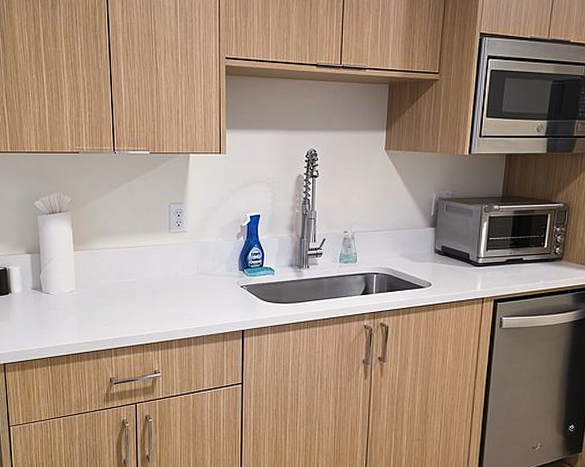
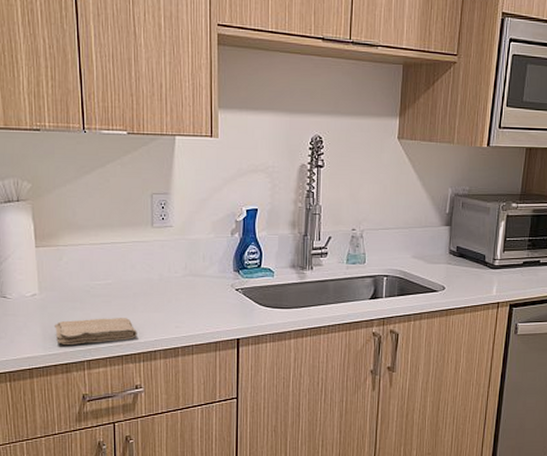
washcloth: none [87,311,156,334] -> present [53,318,137,344]

